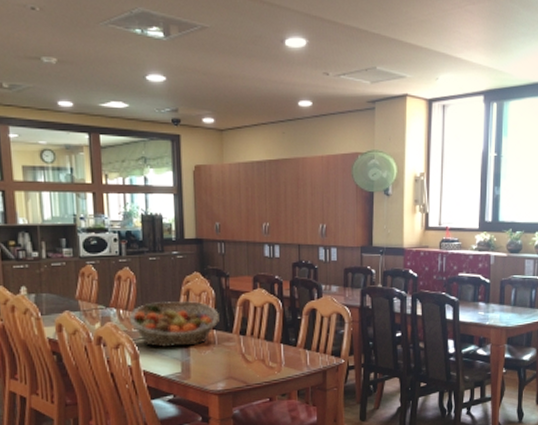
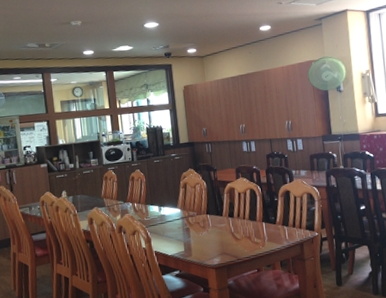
fruit basket: present [130,300,219,347] -> none [142,192,212,232]

